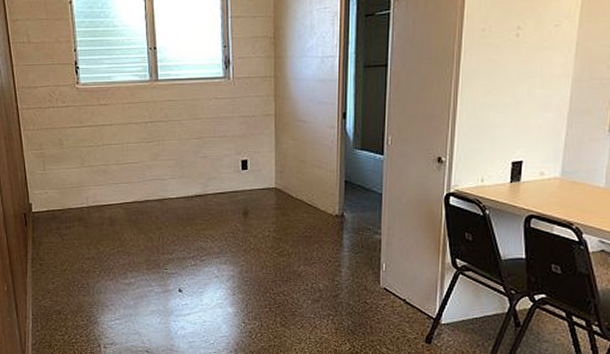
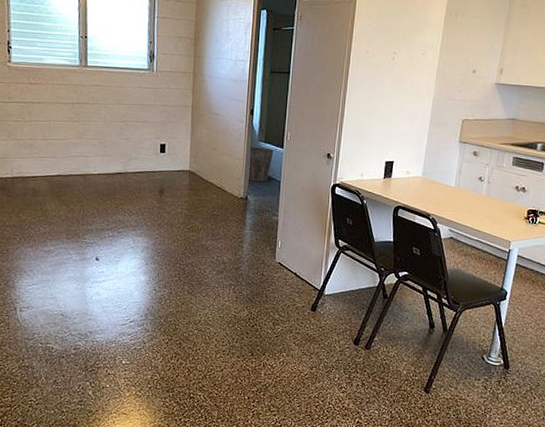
waste bin: none [344,156,372,196] -> present [249,147,273,182]

